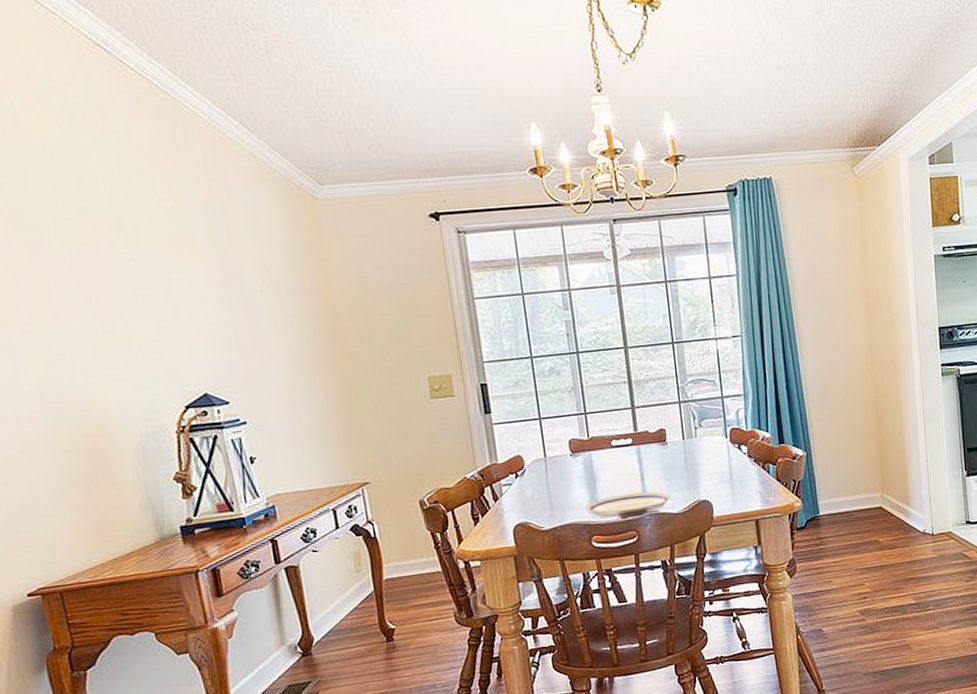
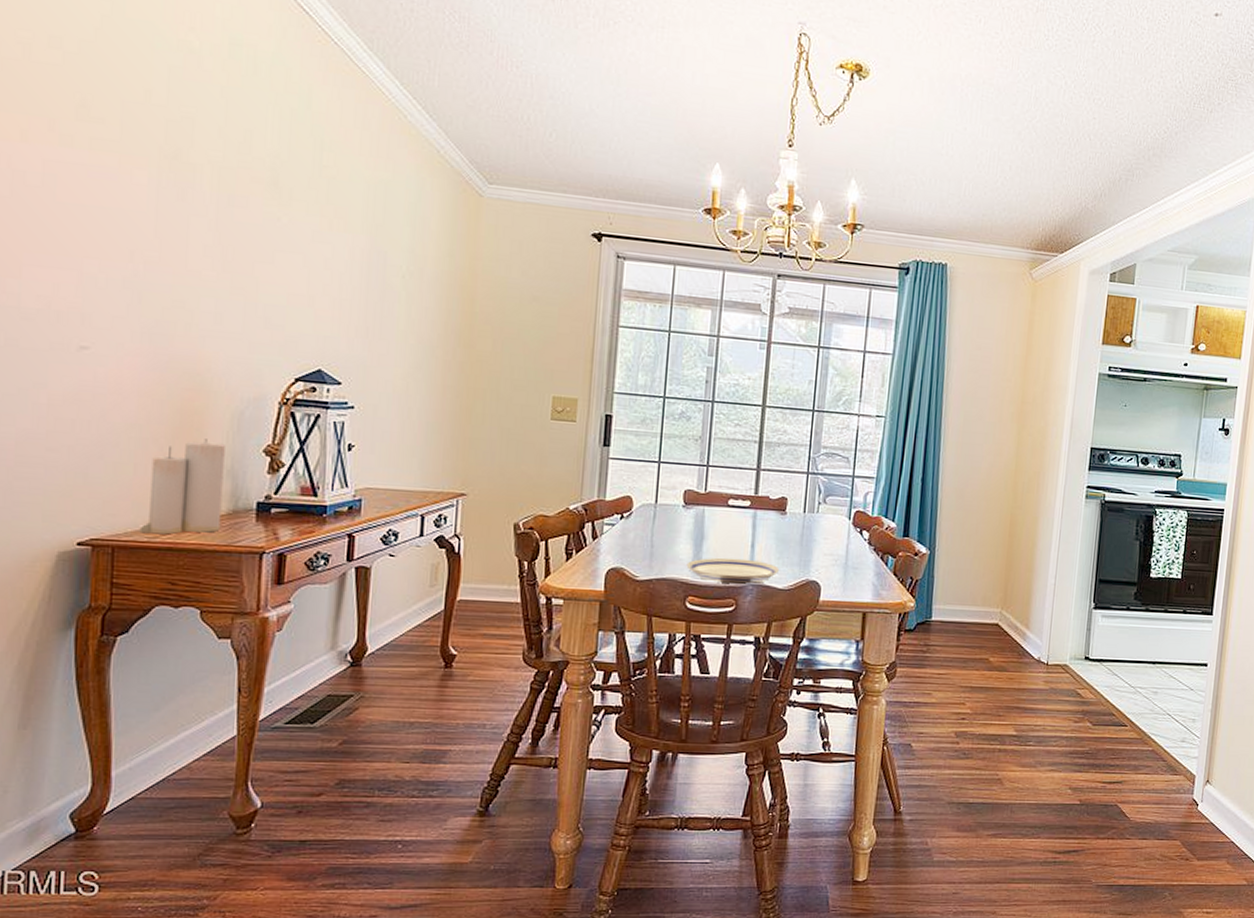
candle: none [74,478,154,575] -> present [139,439,225,535]

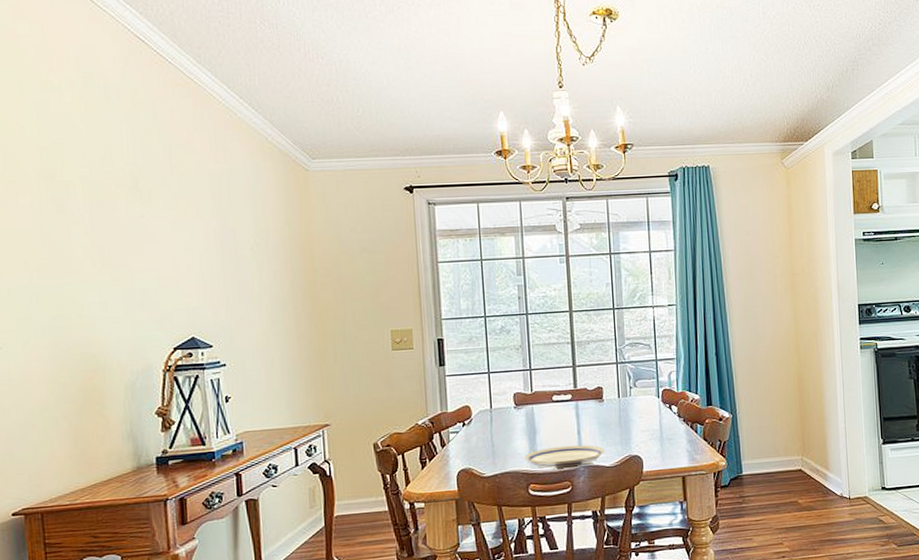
candle: present [139,439,225,535] -> none [62,410,129,498]

